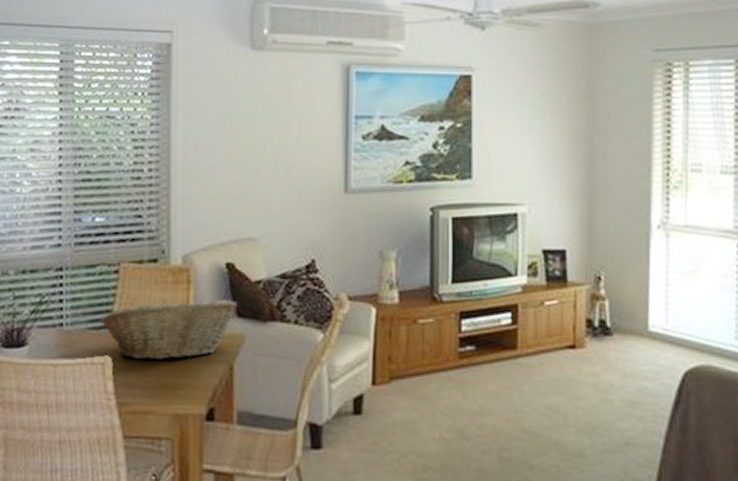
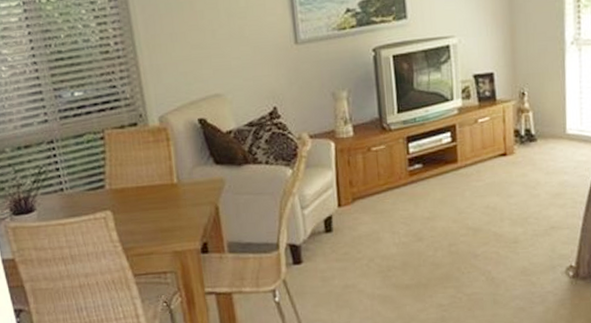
fruit basket: present [100,300,238,360] -> none [95,151,214,211]

